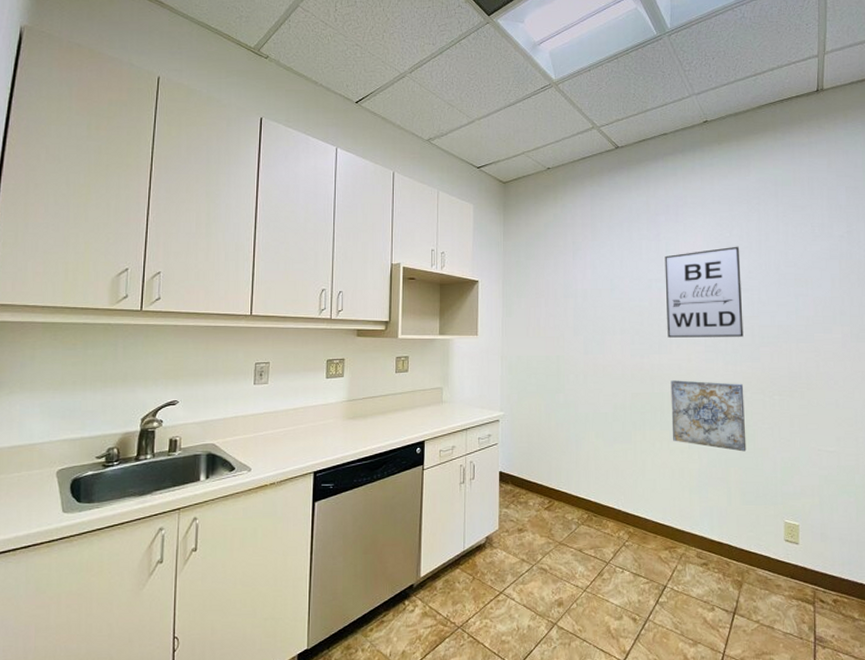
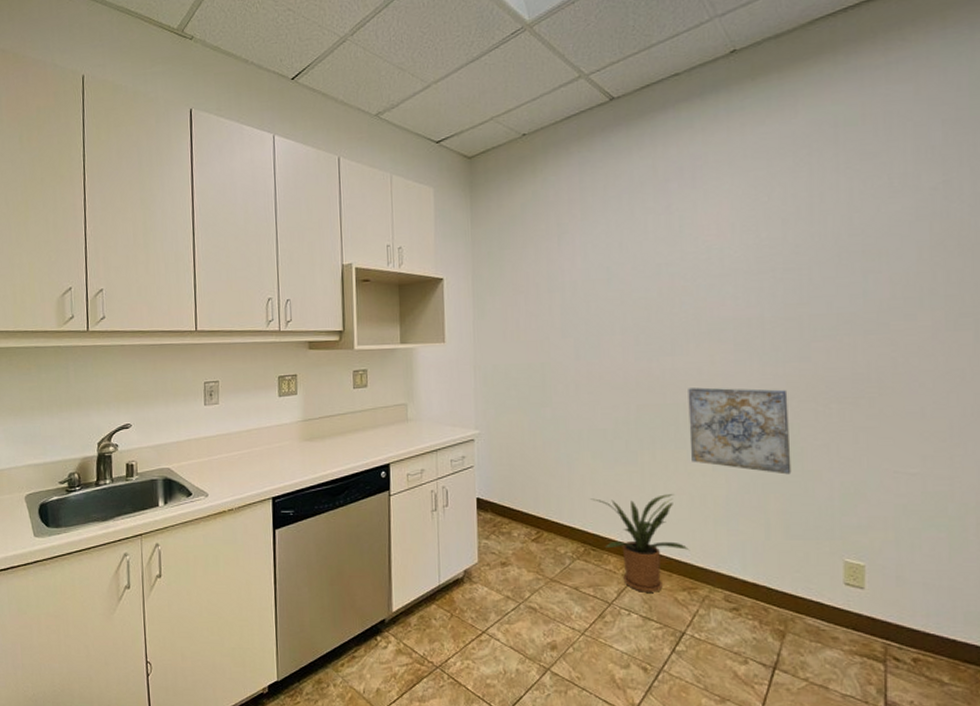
house plant: none [594,468,671,552] -> present [590,494,690,592]
wall art: present [665,246,744,338] -> none [678,213,788,335]

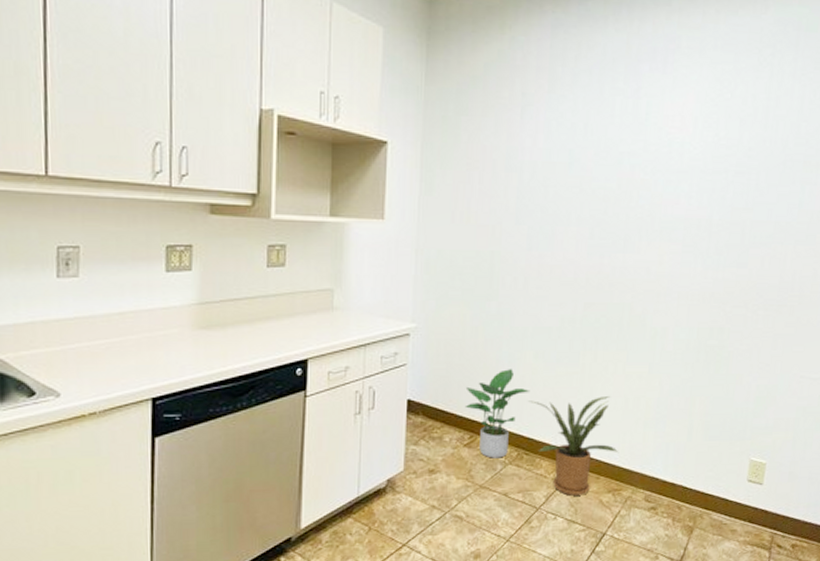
potted plant: none [528,469,591,553] -> present [464,369,531,458]
wall art: present [688,387,792,475] -> none [630,288,724,378]

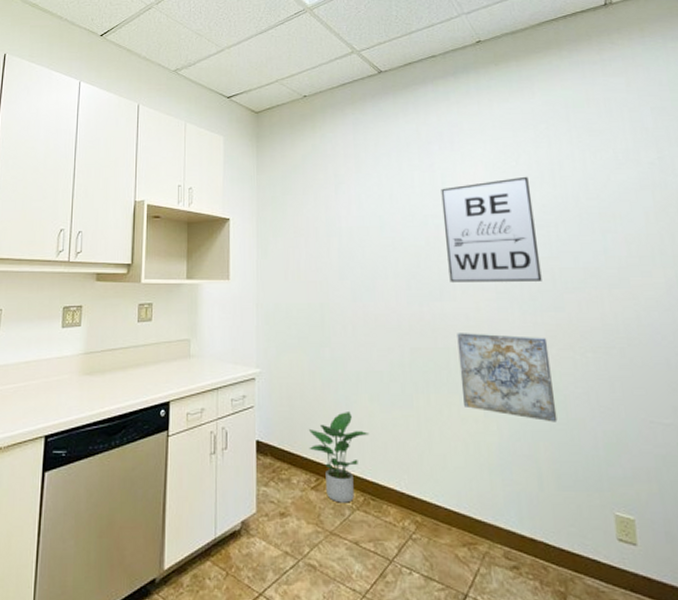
house plant: present [528,396,619,496] -> none [369,440,468,548]
wall art: none [630,288,724,378] -> present [457,333,558,422]
wall art: none [636,112,741,235] -> present [441,176,542,282]

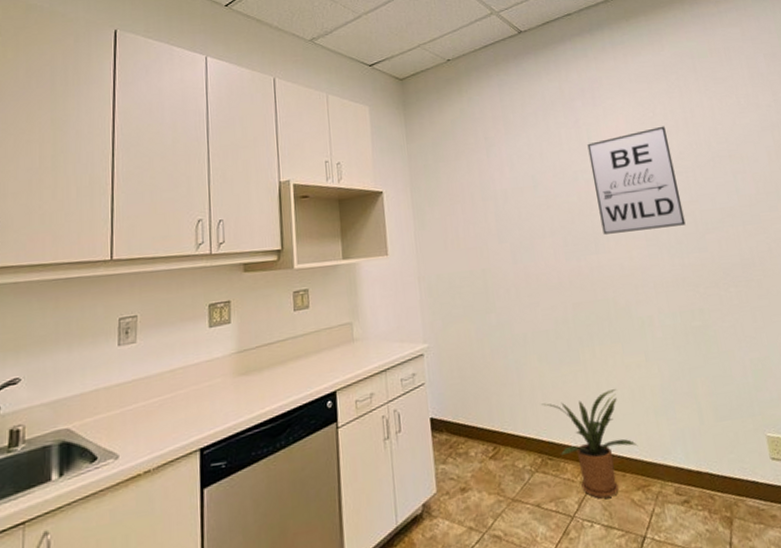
potted plant: present [308,412,370,503] -> none [481,375,541,468]
house plant: none [369,440,468,548] -> present [541,389,638,499]
wall art: present [457,333,558,422] -> none [614,278,710,358]

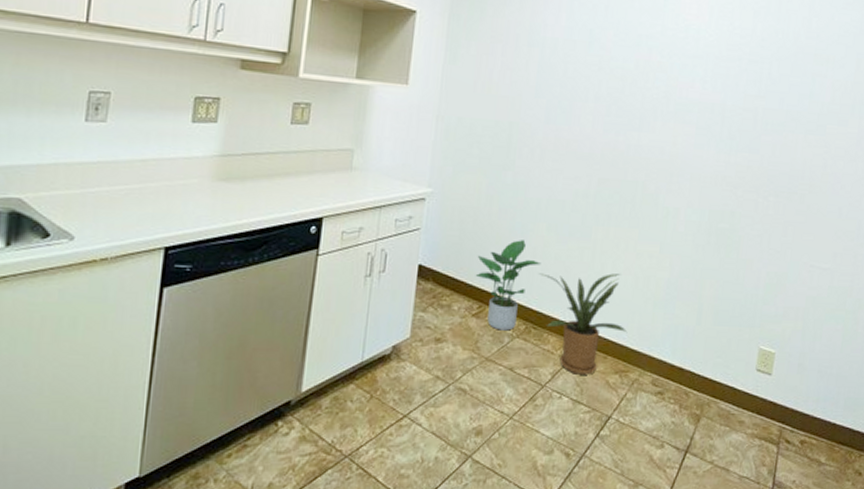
potted plant: none [481,375,541,468] -> present [475,240,542,331]
wall art: present [587,126,686,235] -> none [652,4,755,121]

